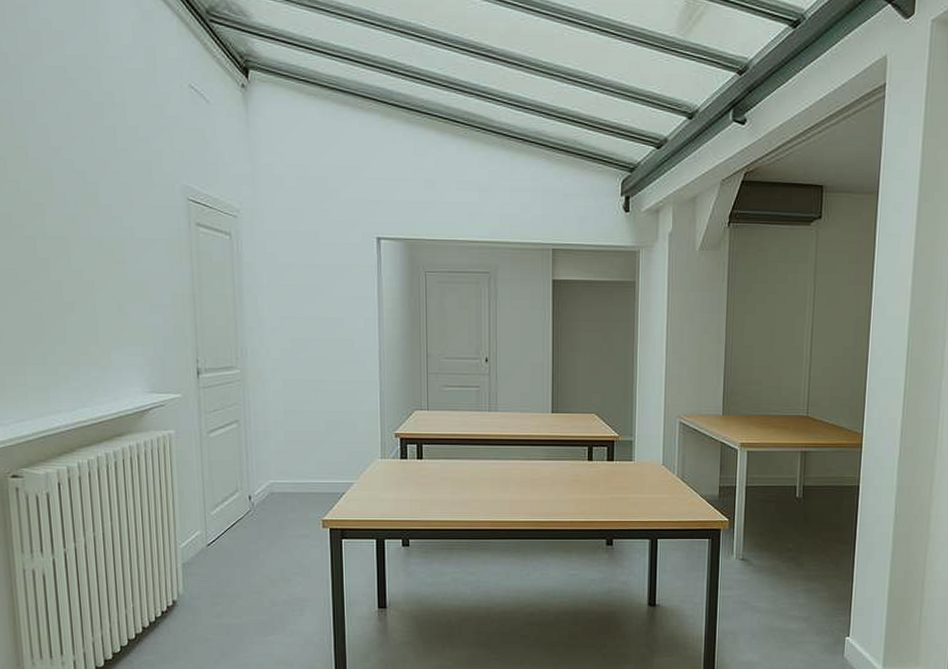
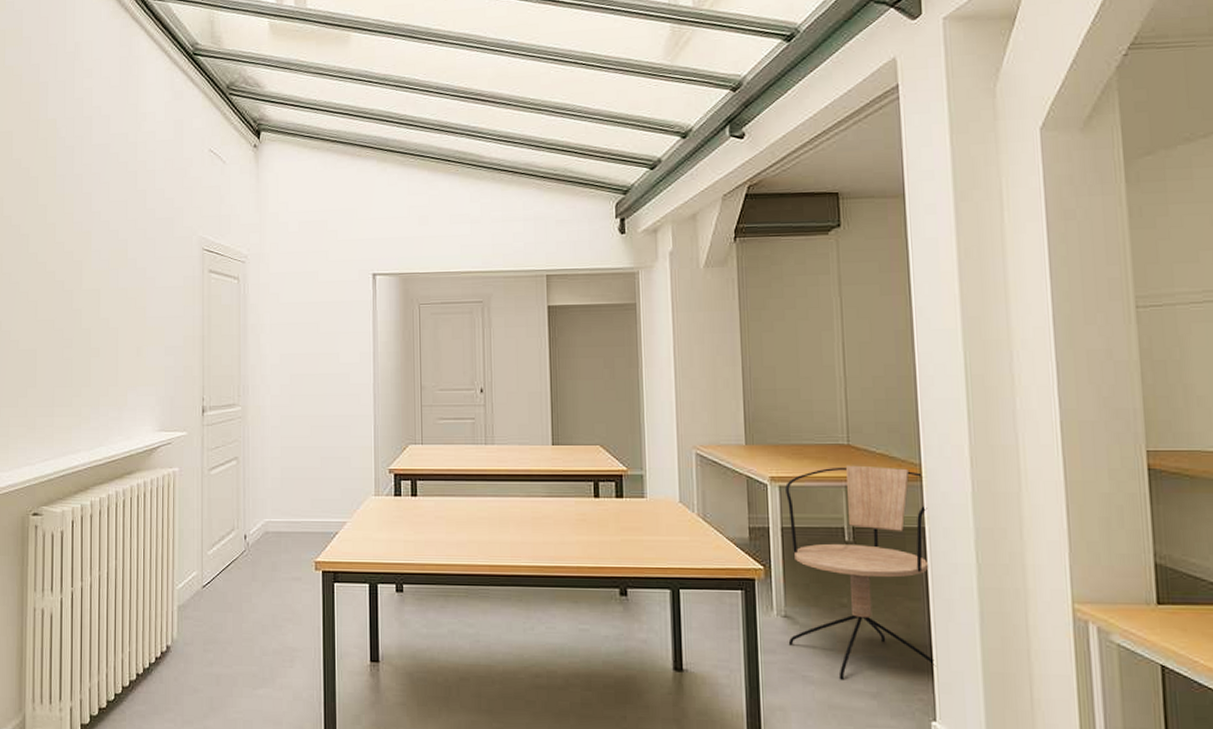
office chair: none [743,434,864,608] -> present [785,465,936,680]

